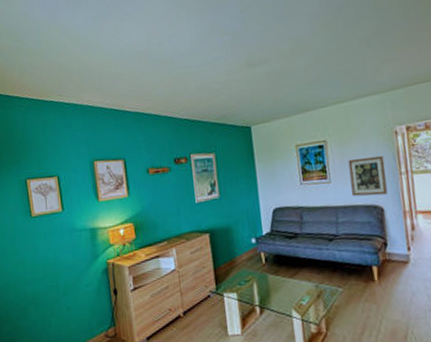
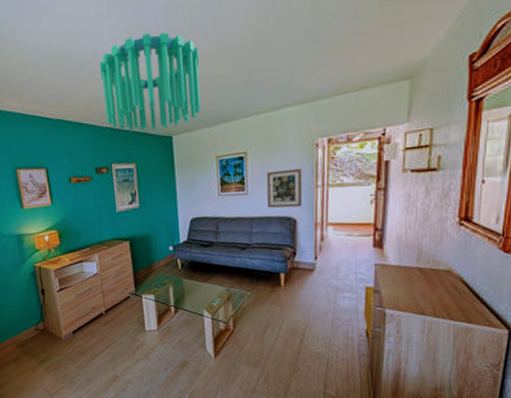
chandelier: none [178,32,278,122] -> present [99,32,201,131]

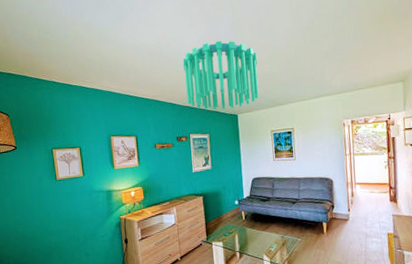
wall art: present [266,168,303,208] -> none [309,141,336,171]

